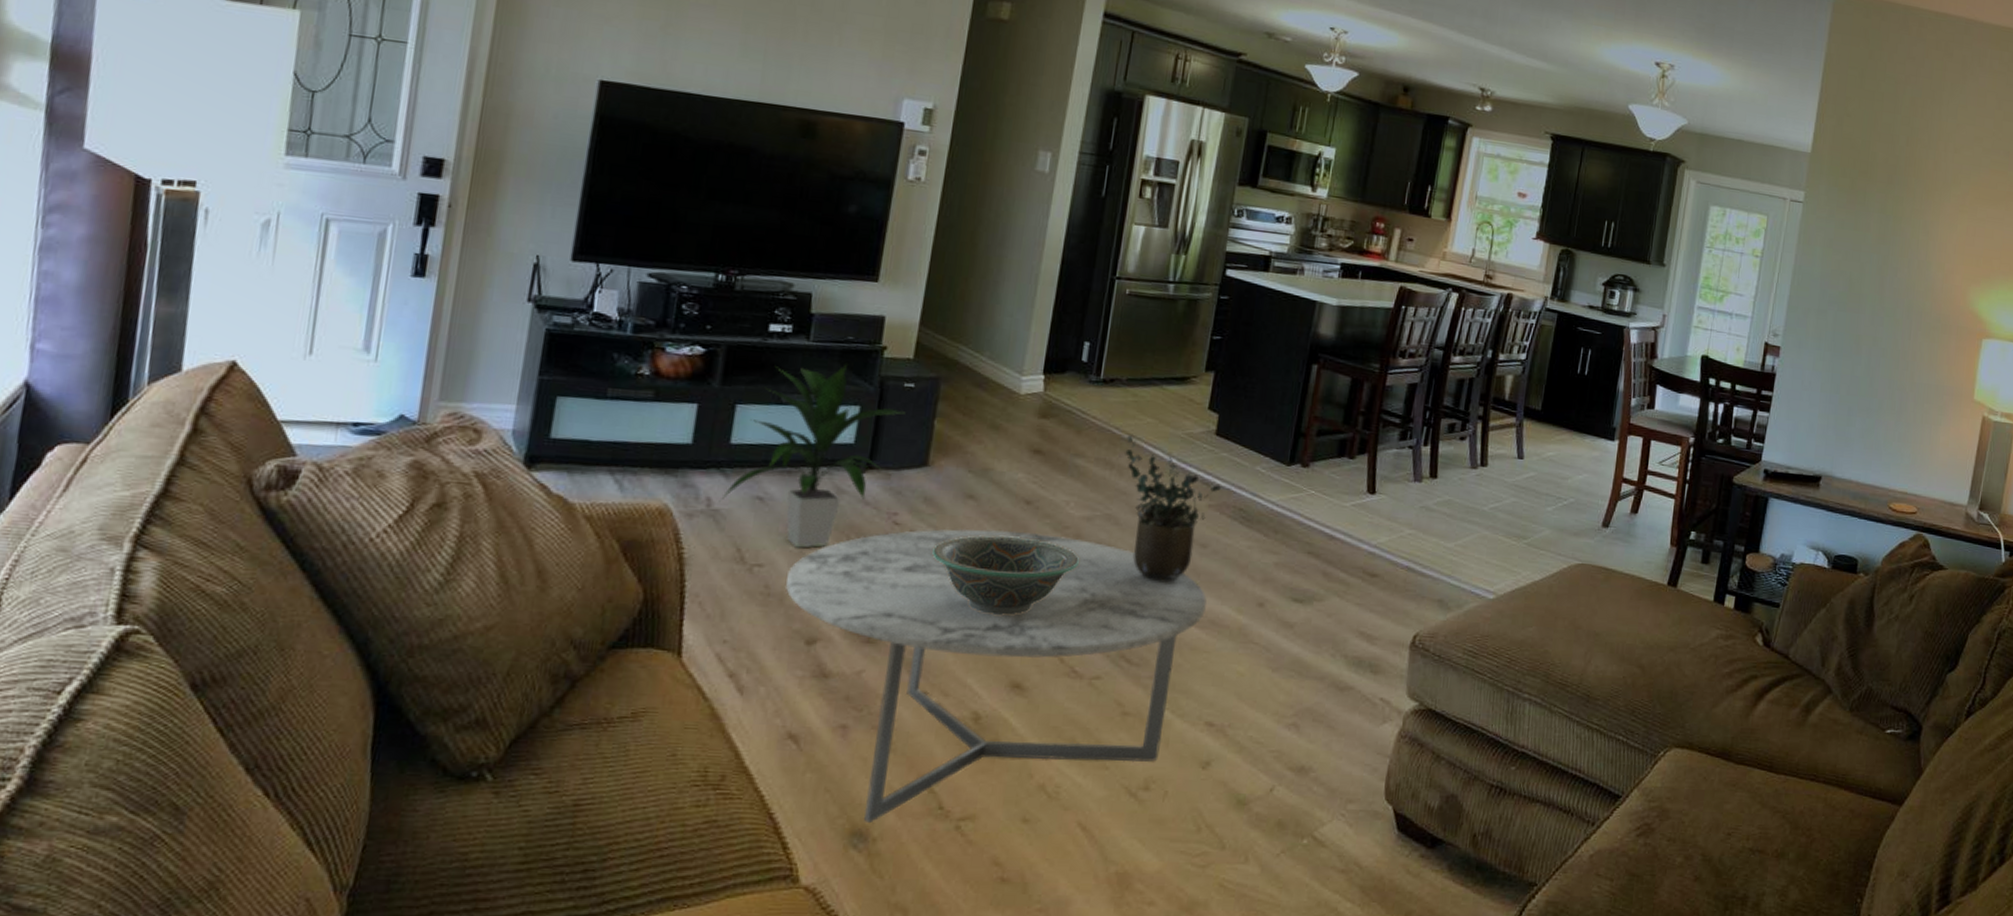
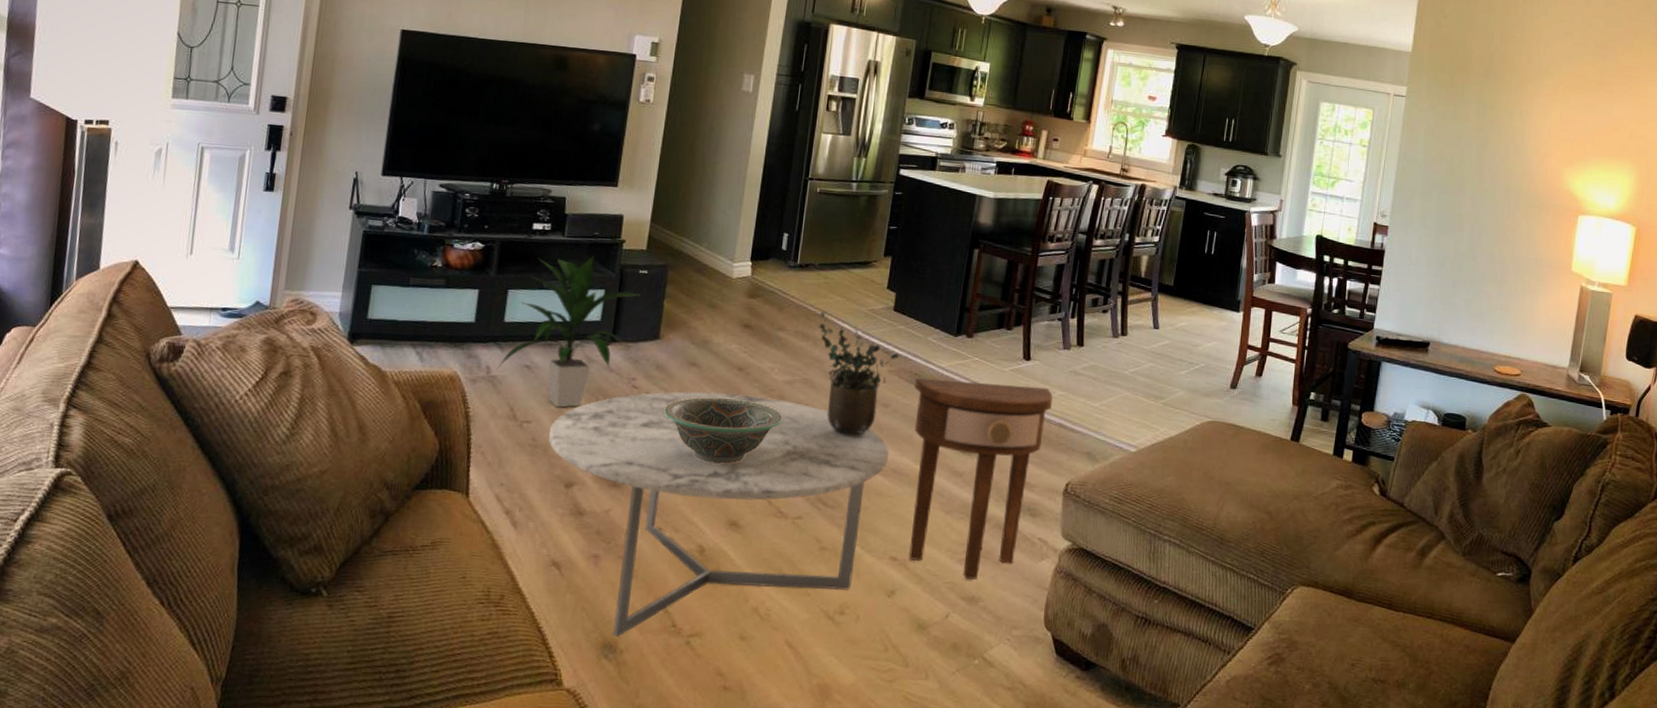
side table: none [1228,514,1400,747] -> present [909,378,1053,580]

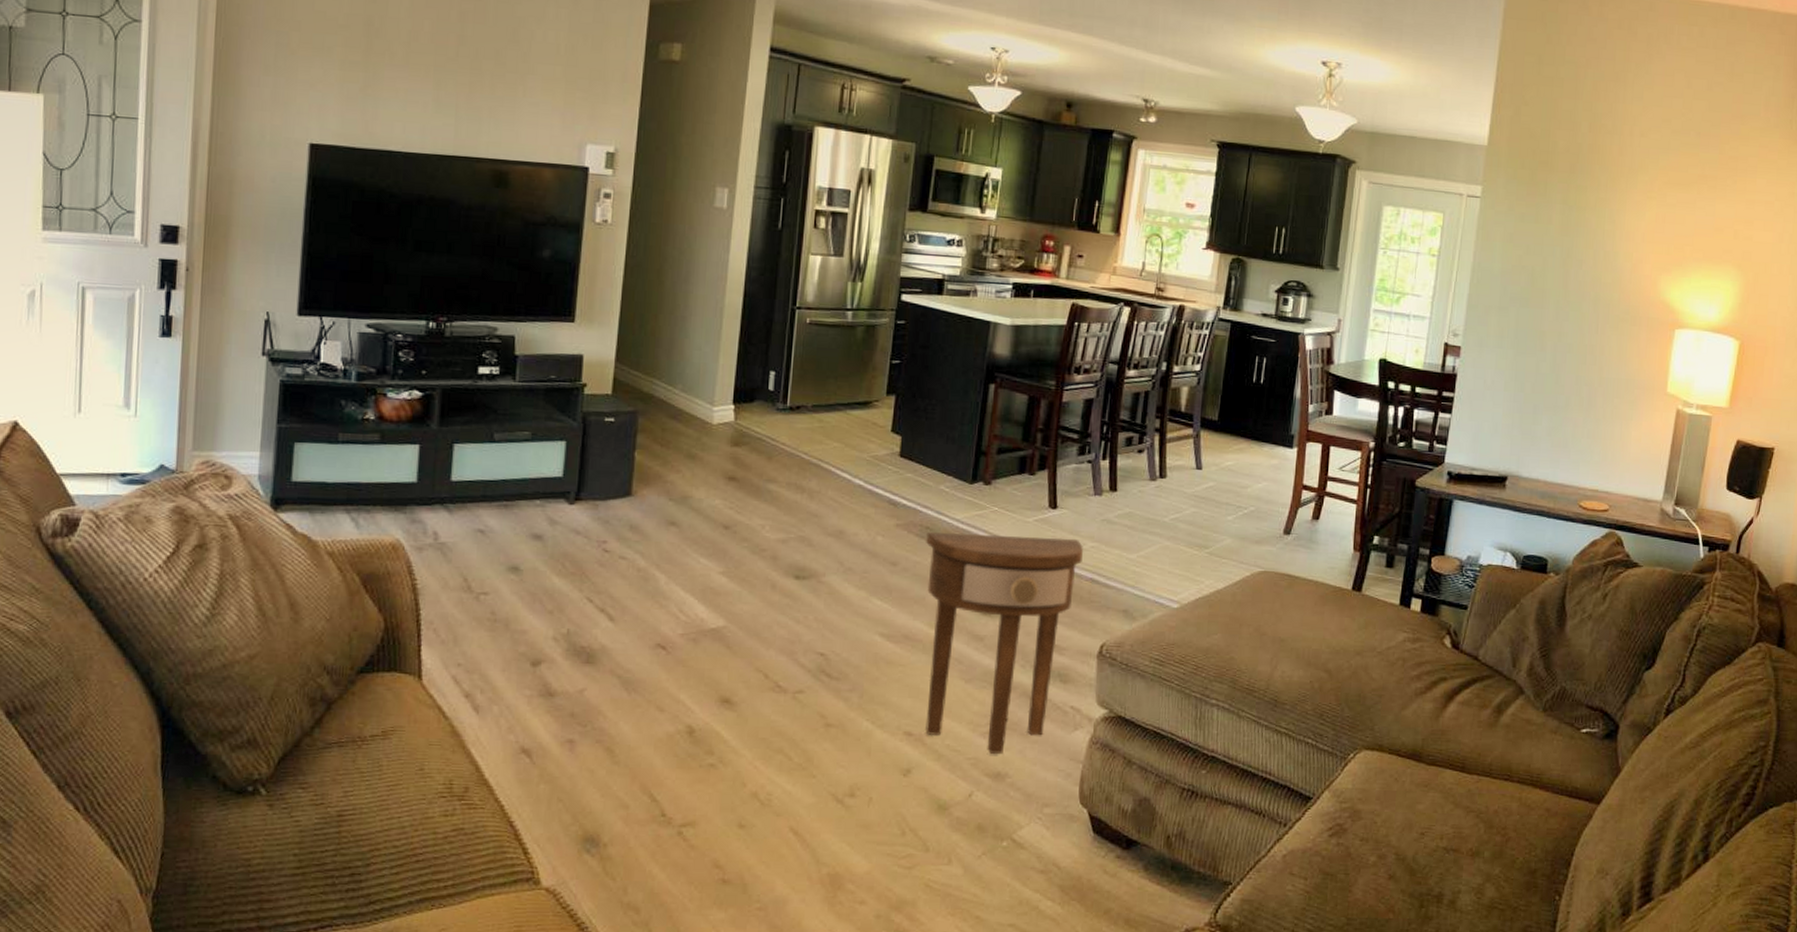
indoor plant: present [496,255,641,408] -> none [445,402,608,577]
coffee table: present [548,391,889,637] -> none [509,554,899,829]
decorative bowl: present [664,396,784,464] -> none [641,559,778,635]
potted plant: present [819,311,899,436] -> none [814,460,907,599]

